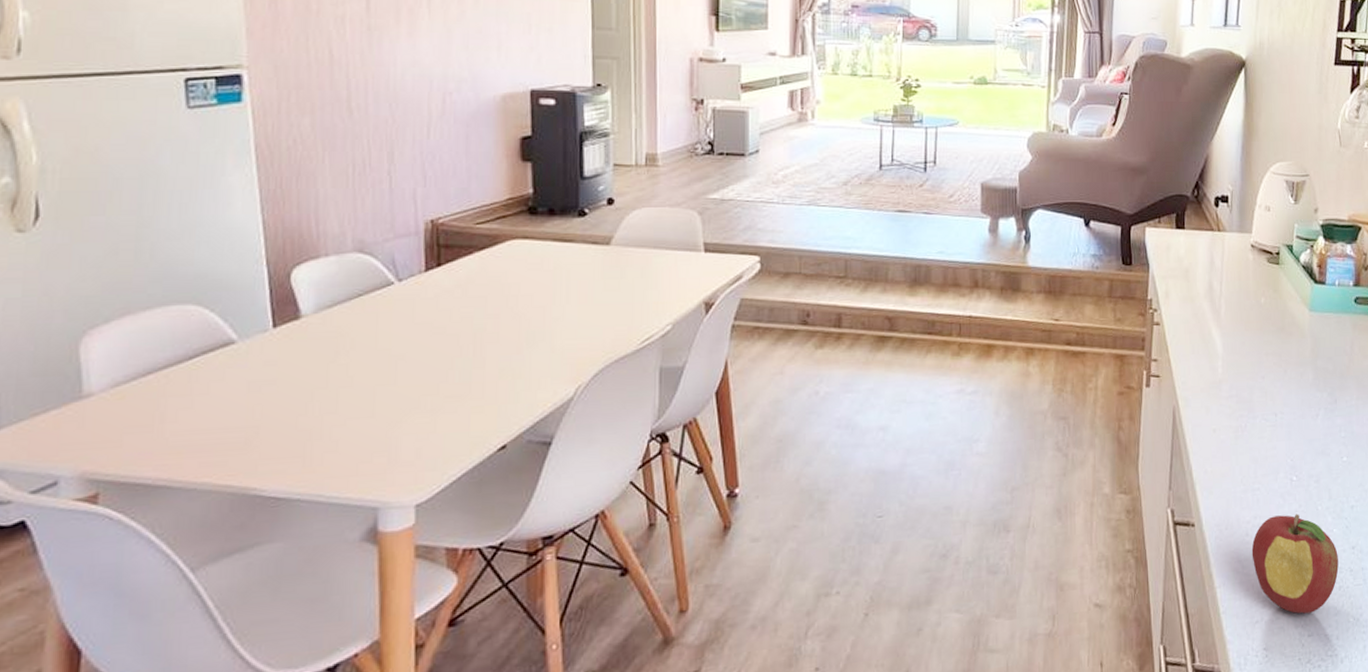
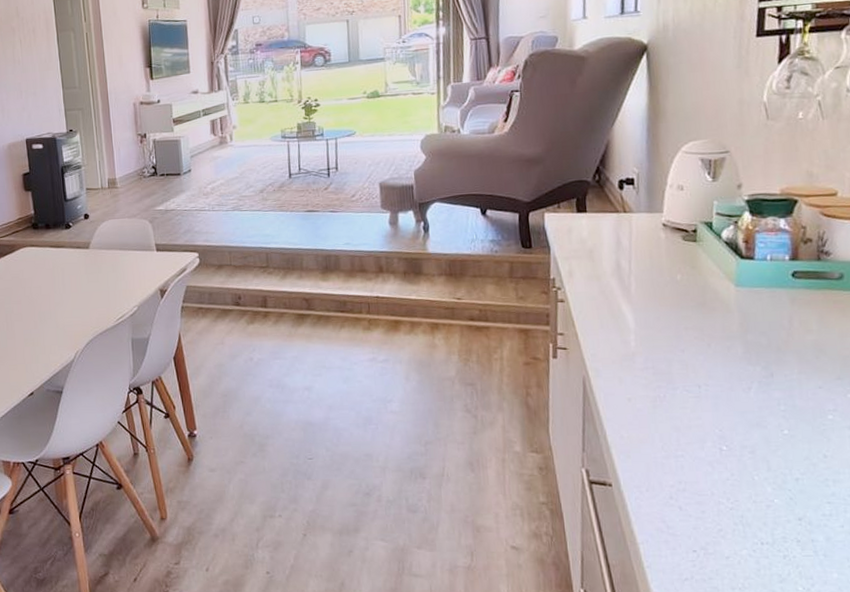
apple: present [1251,514,1339,614] -> none [677,482,782,577]

